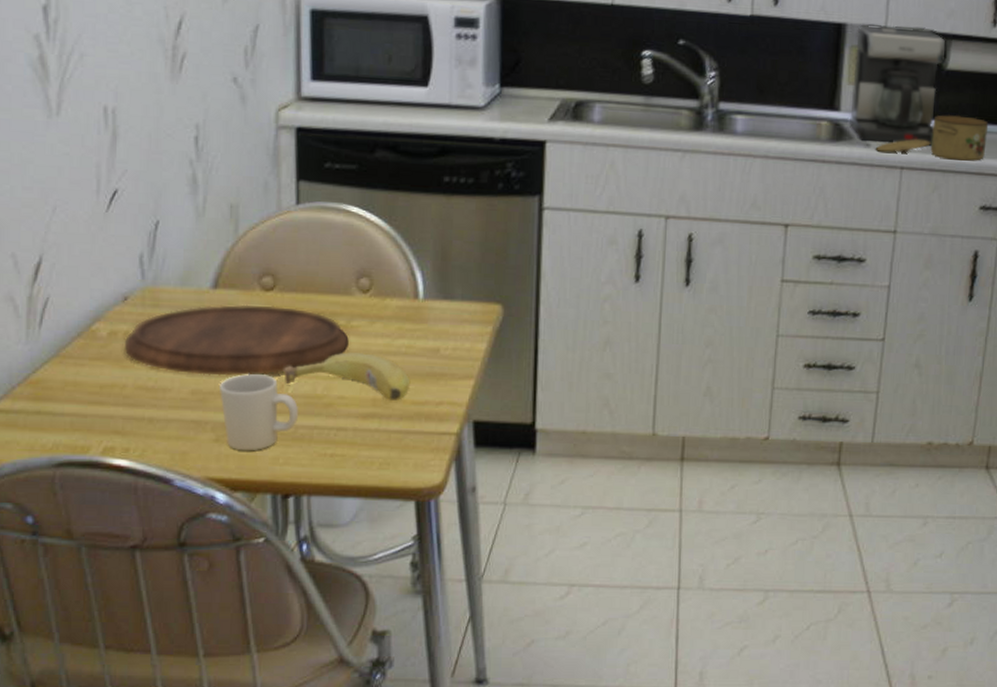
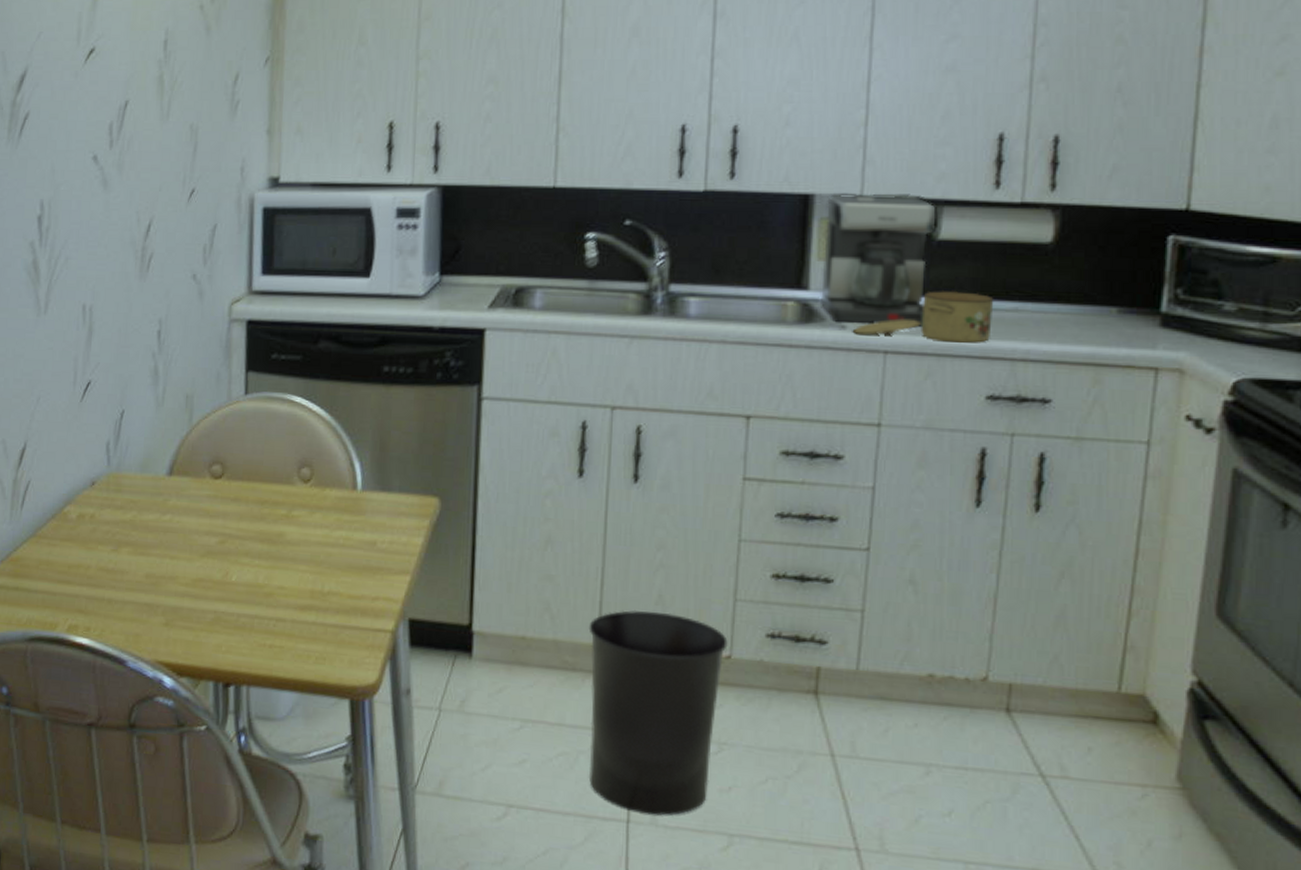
cutting board: present [124,304,349,376] -> none [89,491,290,562]
mug: present [220,374,299,451] -> none [170,560,242,637]
fruit: present [284,352,411,400] -> none [229,542,348,593]
waste bin: none [643,401,766,580] -> present [588,609,728,815]

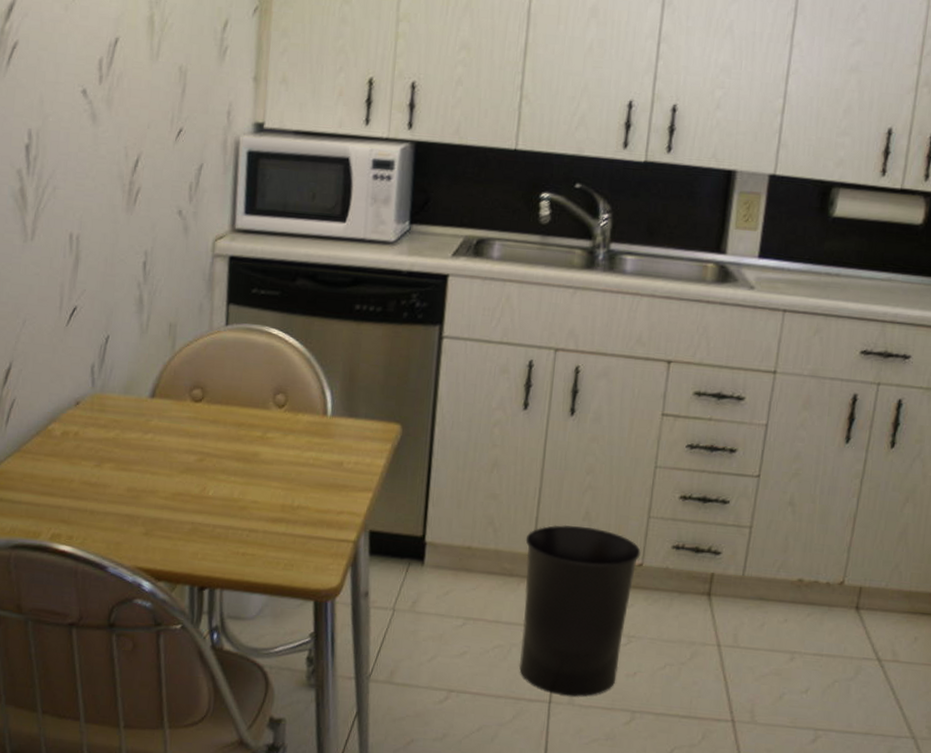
coffee maker: present [821,195,936,325] -> none [735,173,834,289]
cooking pot: present [852,291,994,343] -> none [759,260,874,306]

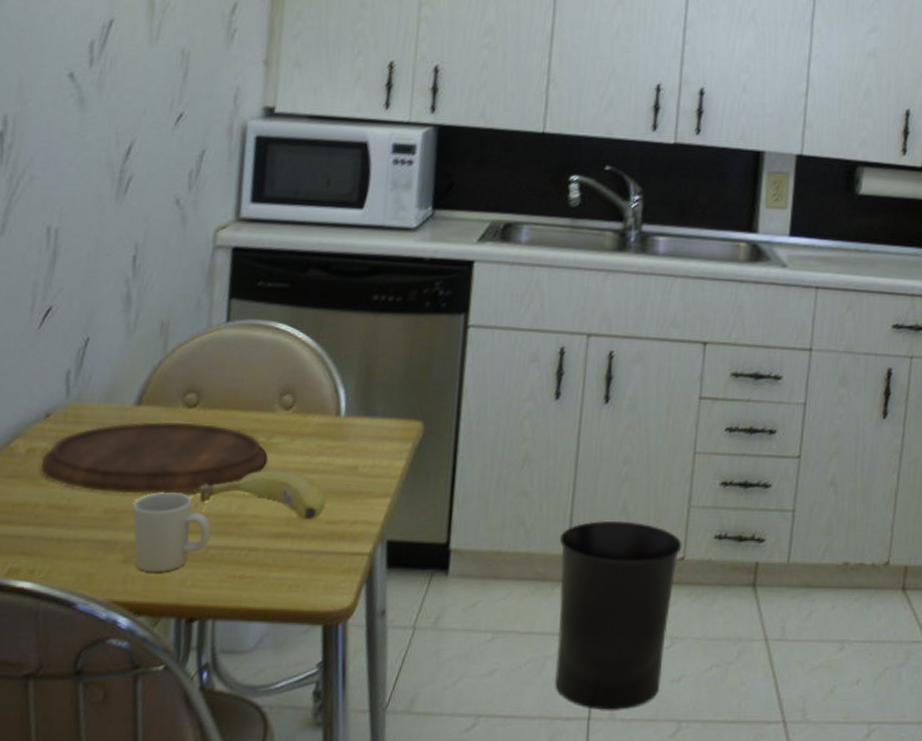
cutting board: none [73,412,264,478] -> present [40,421,268,495]
mug: none [151,476,218,546] -> present [132,492,212,573]
fruit: none [206,461,316,508] -> present [199,470,327,519]

